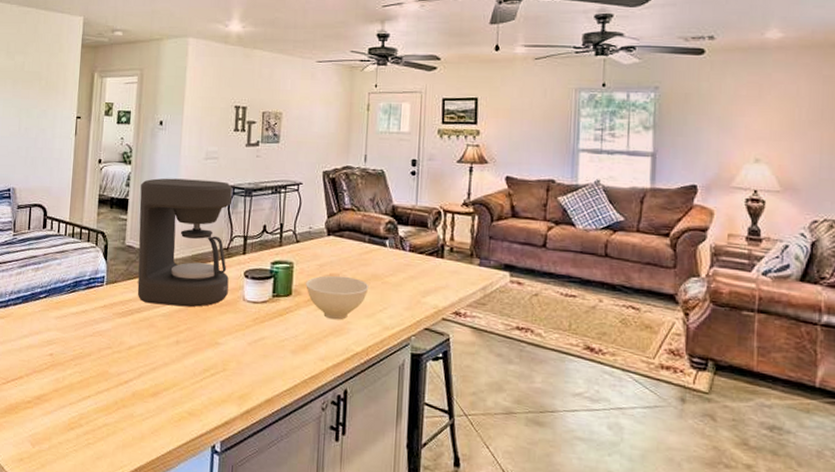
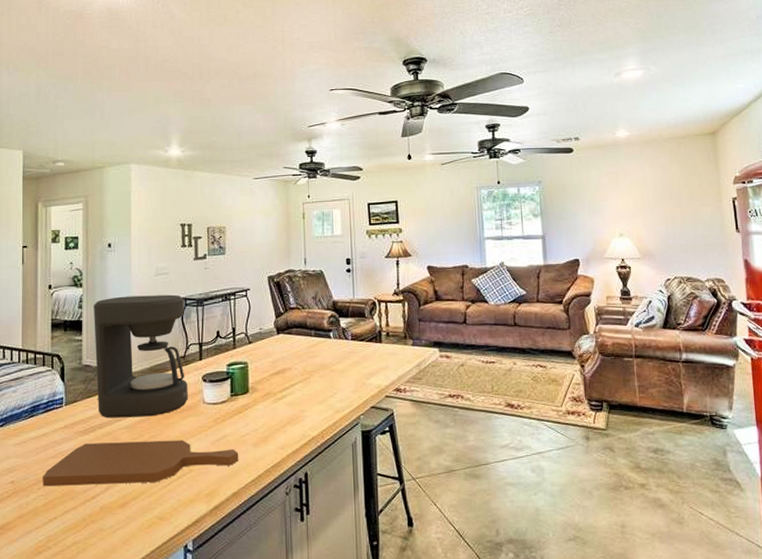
cutting board: none [79,326,276,376] -> present [43,440,239,487]
bowl: present [306,275,369,320] -> none [261,369,319,410]

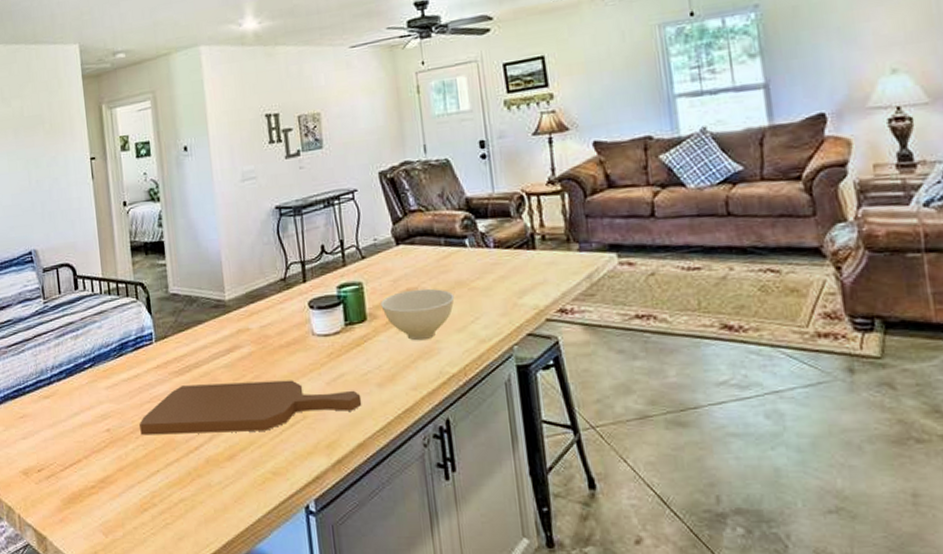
coffee maker: present [94,294,188,418] -> none [175,203,294,356]
bowl: none [261,369,319,410] -> present [380,288,455,341]

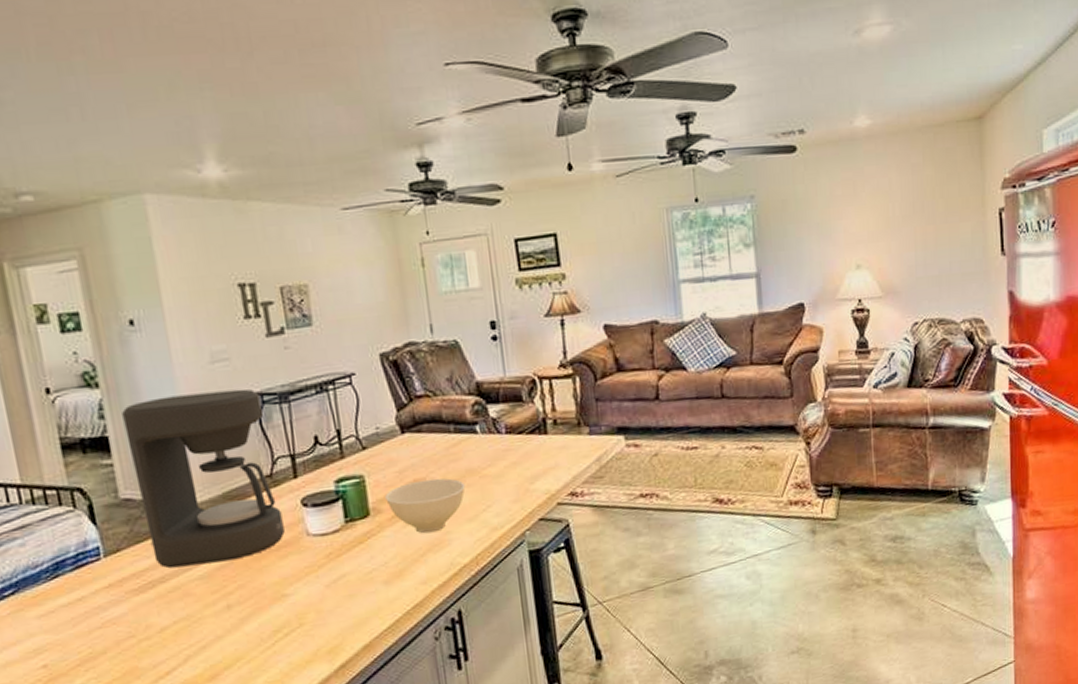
cutting board: present [139,380,362,436] -> none [89,586,367,667]
coffee maker: none [175,203,294,356] -> present [122,389,285,569]

